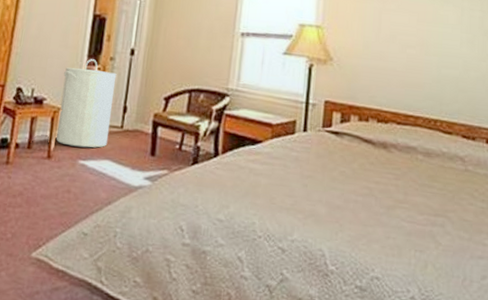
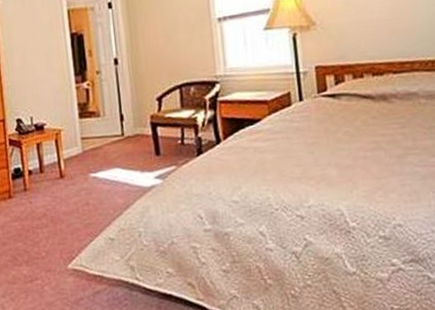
laundry hamper: present [56,59,117,148] -> none [56,76,113,163]

